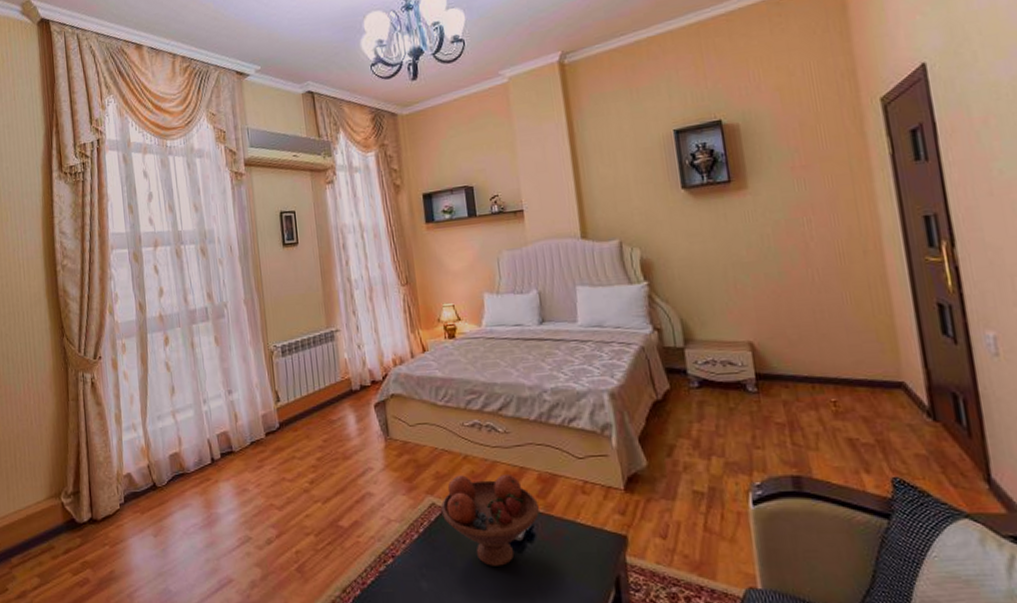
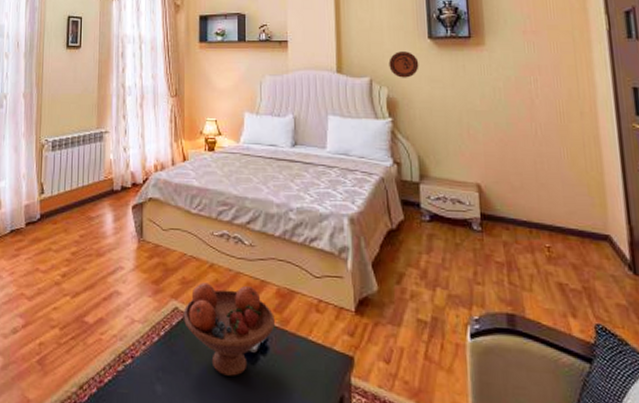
decorative plate: none [639,206,674,236] -> present [388,51,419,78]

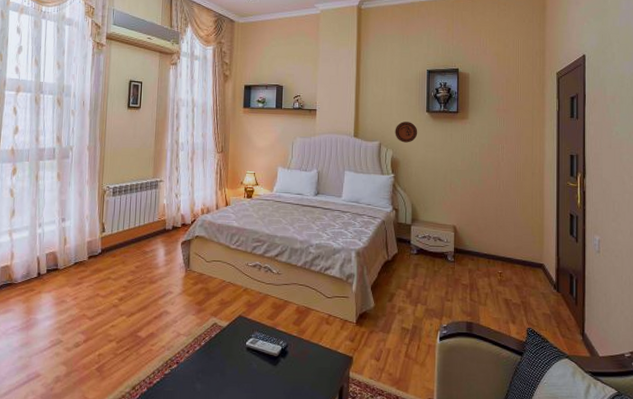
fruit bowl: present [183,282,275,376] -> none [220,303,294,375]

